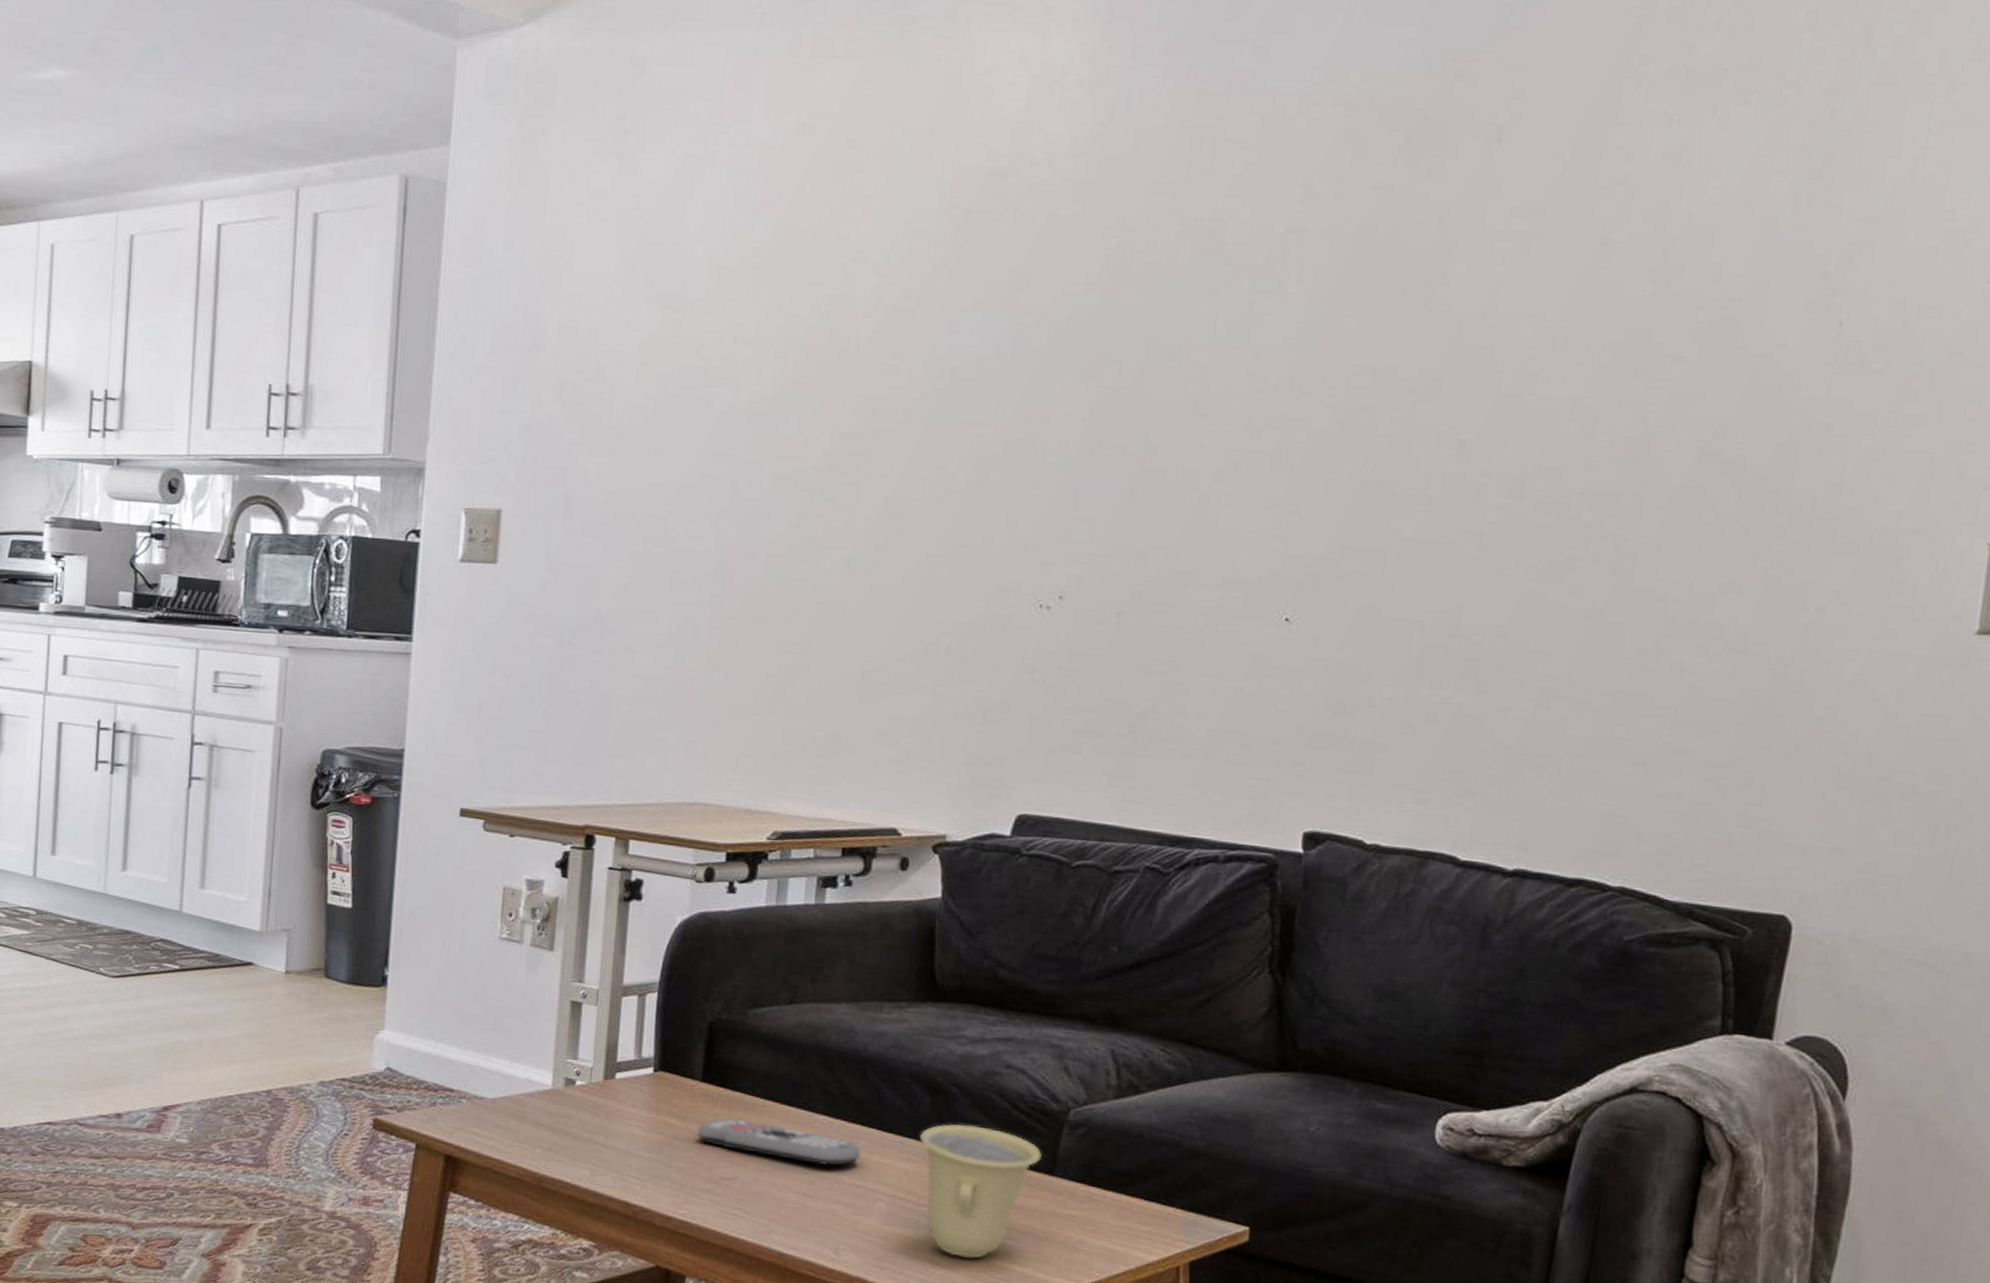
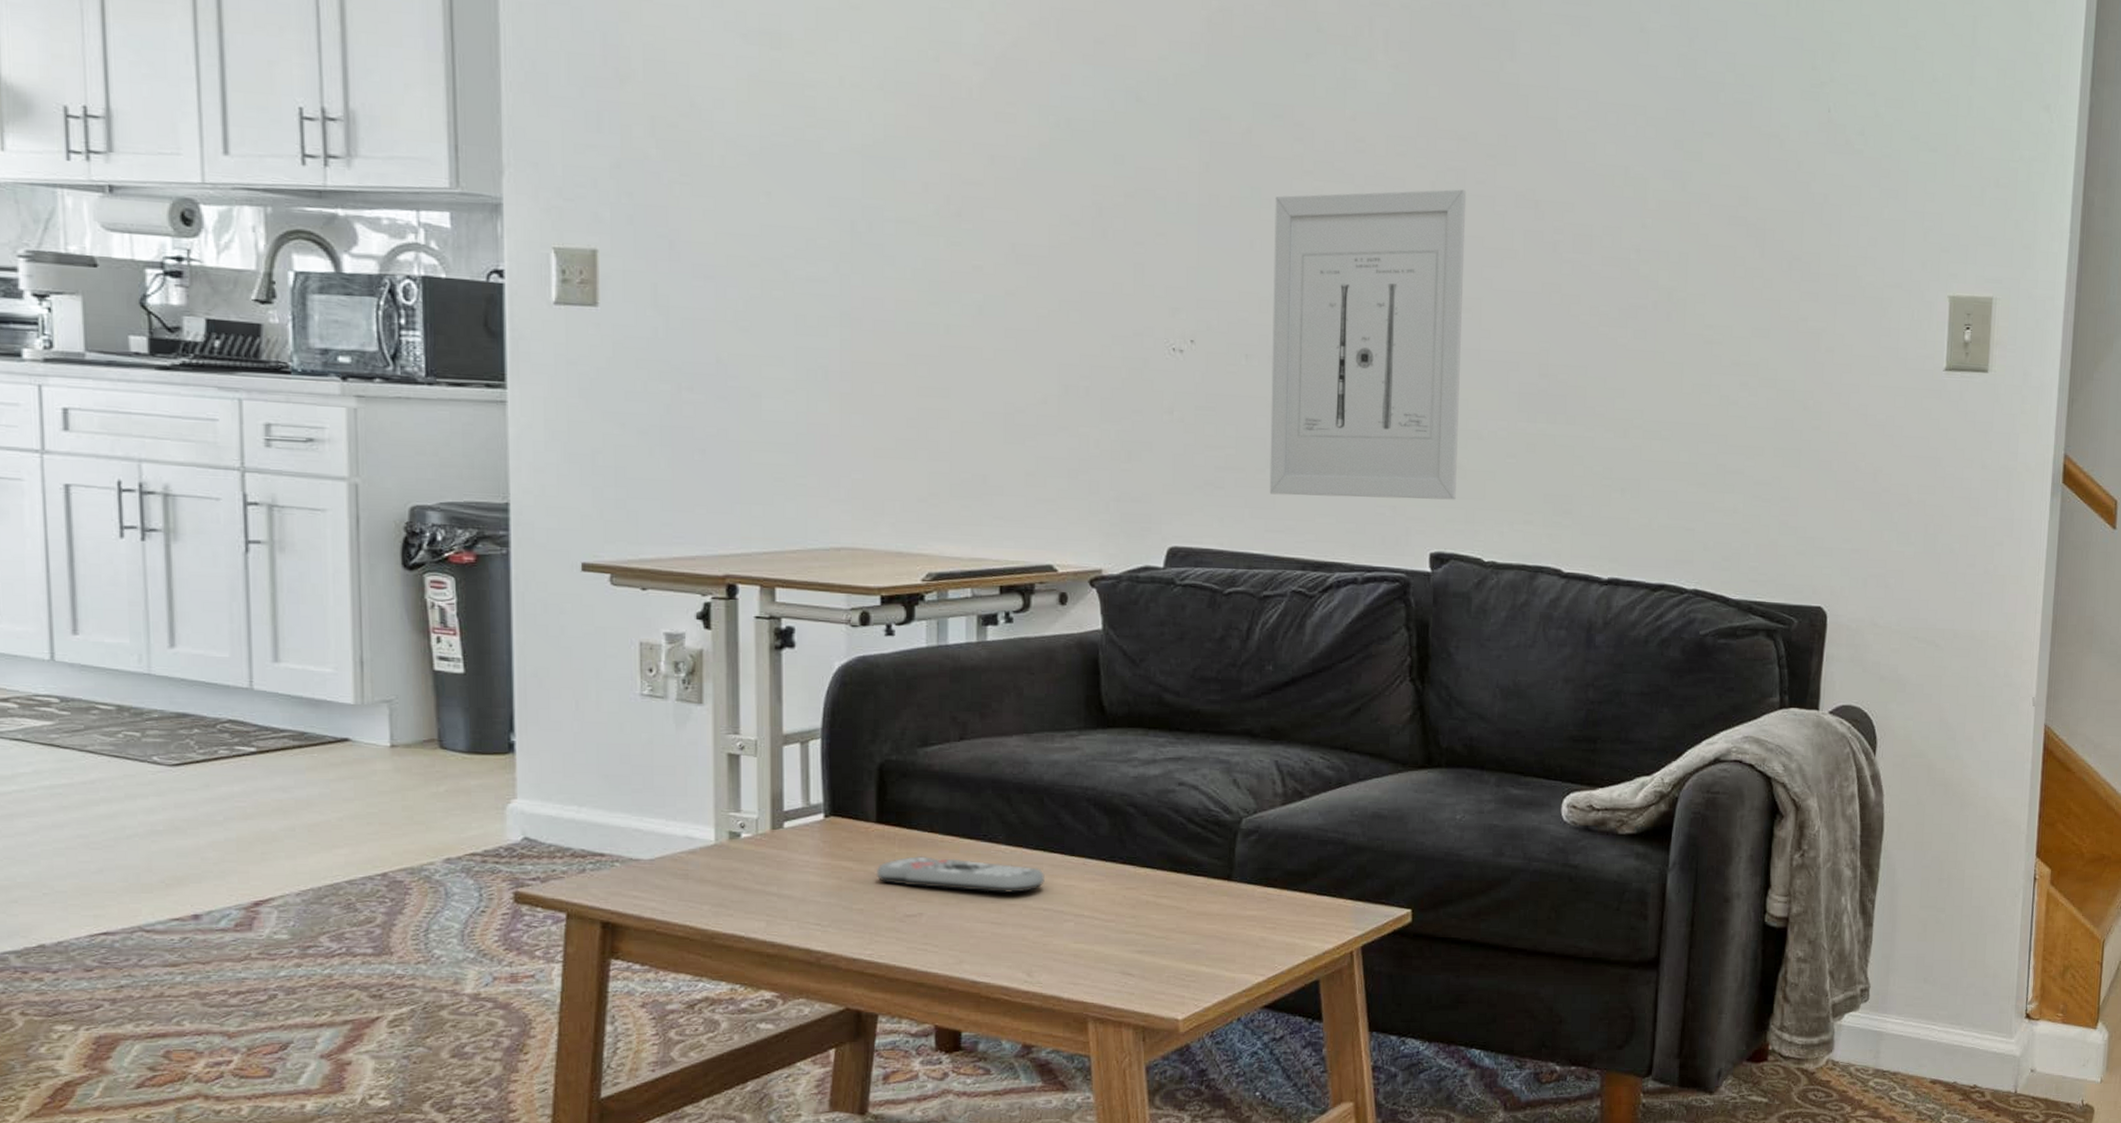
cup: present [920,1124,1042,1259] -> none [1102,841,1219,965]
wall art: none [1129,429,1379,774] -> present [1269,189,1467,500]

